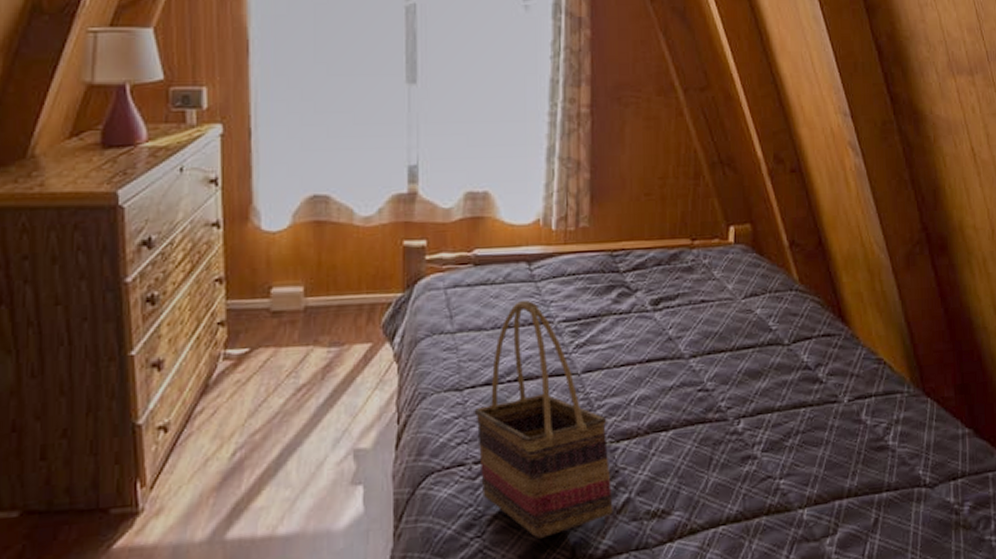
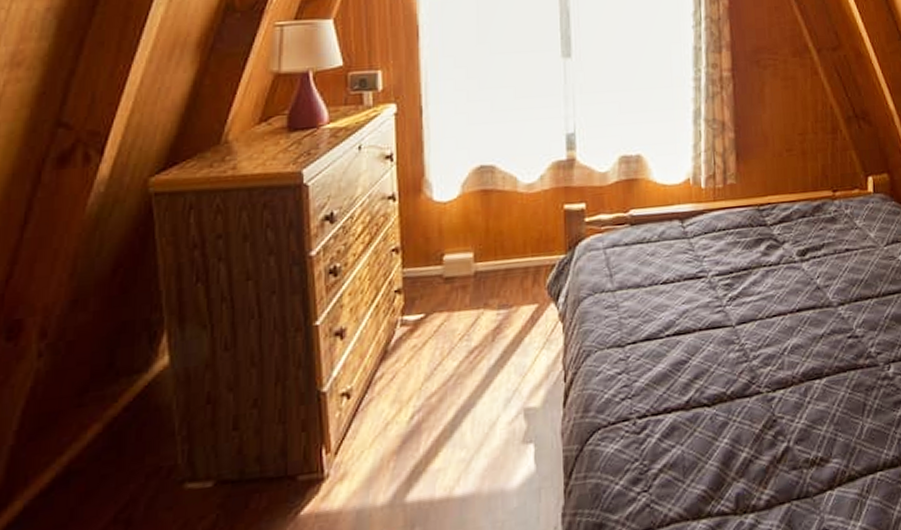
woven basket: present [474,299,613,540] -> none [636,256,774,492]

